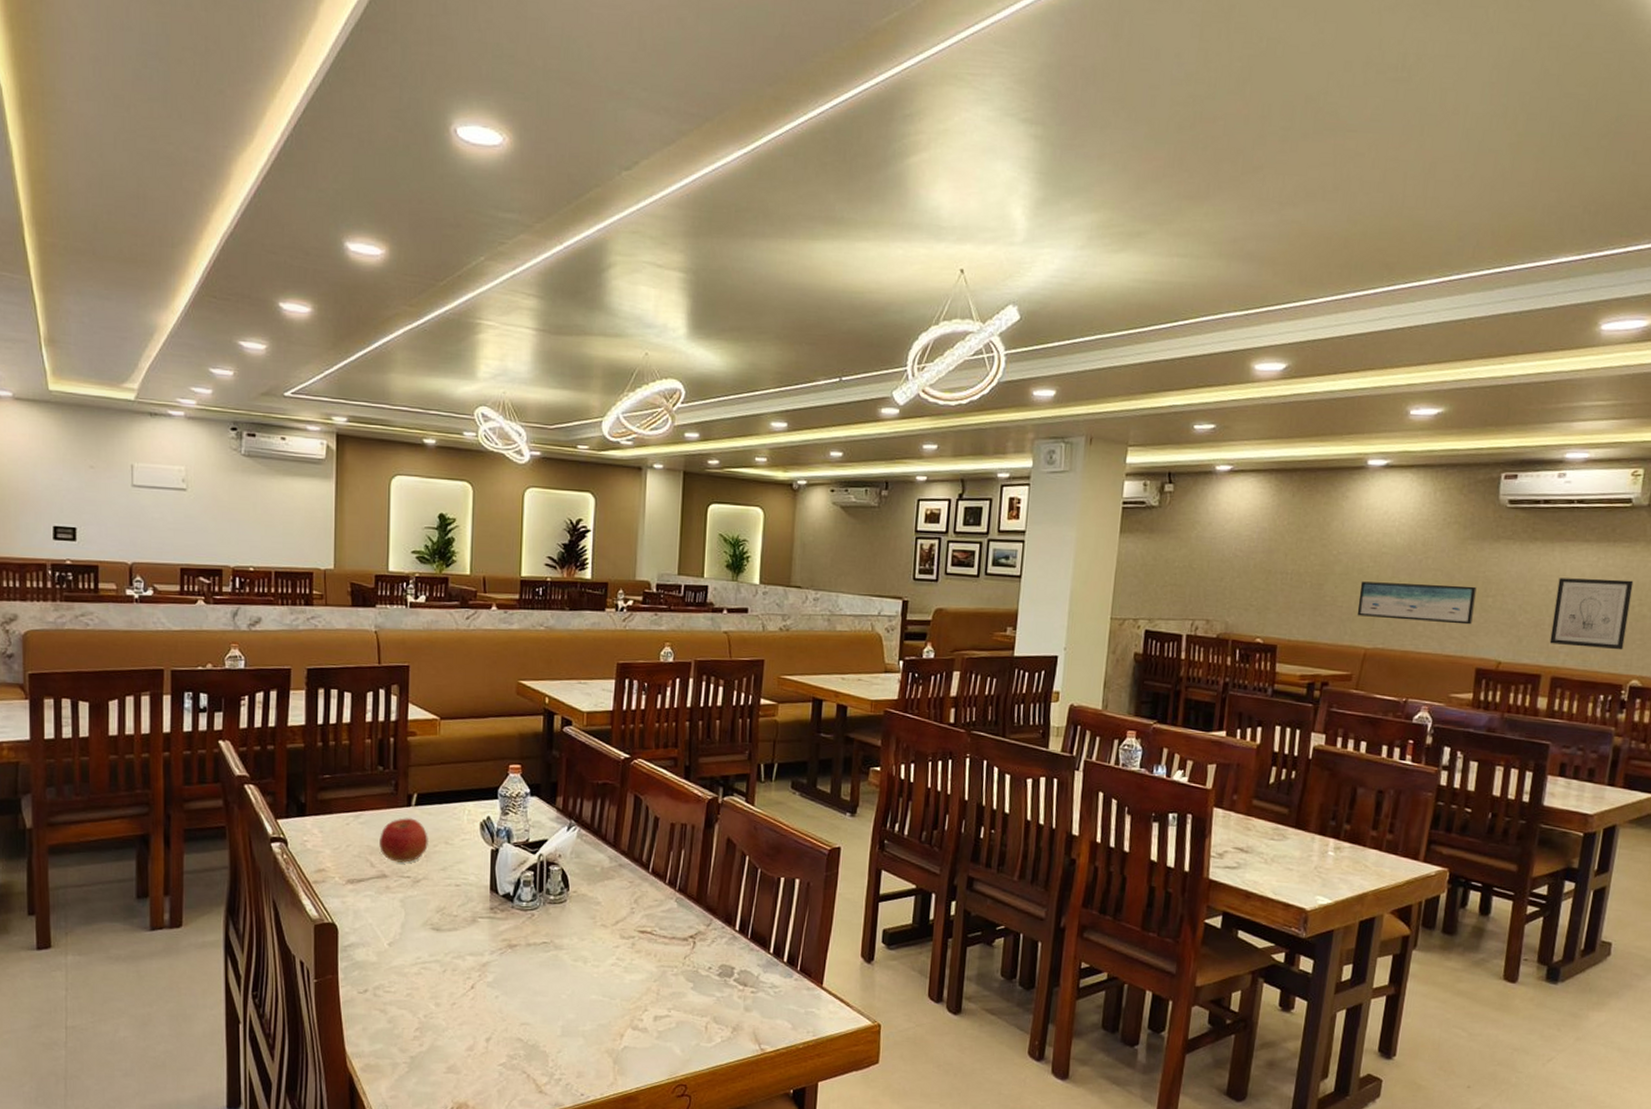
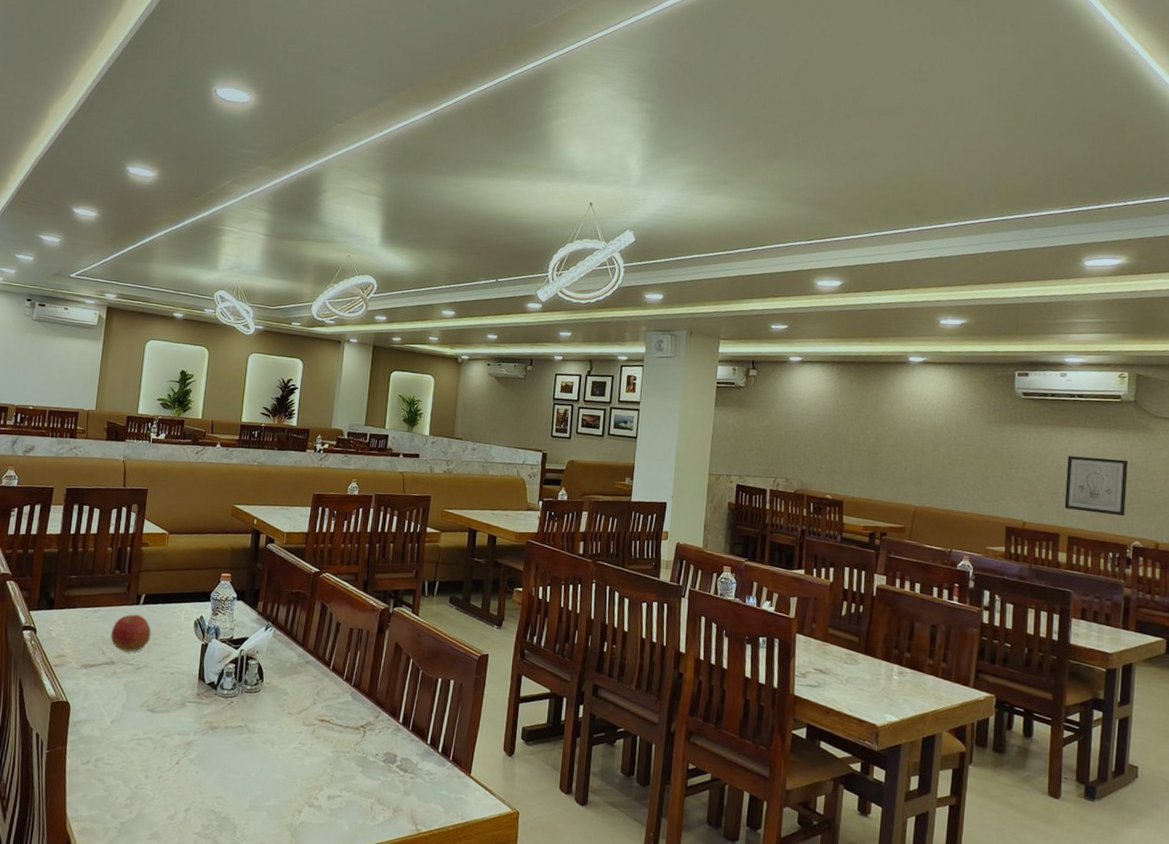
wall art: present [1357,581,1477,625] -> none [906,452,1002,491]

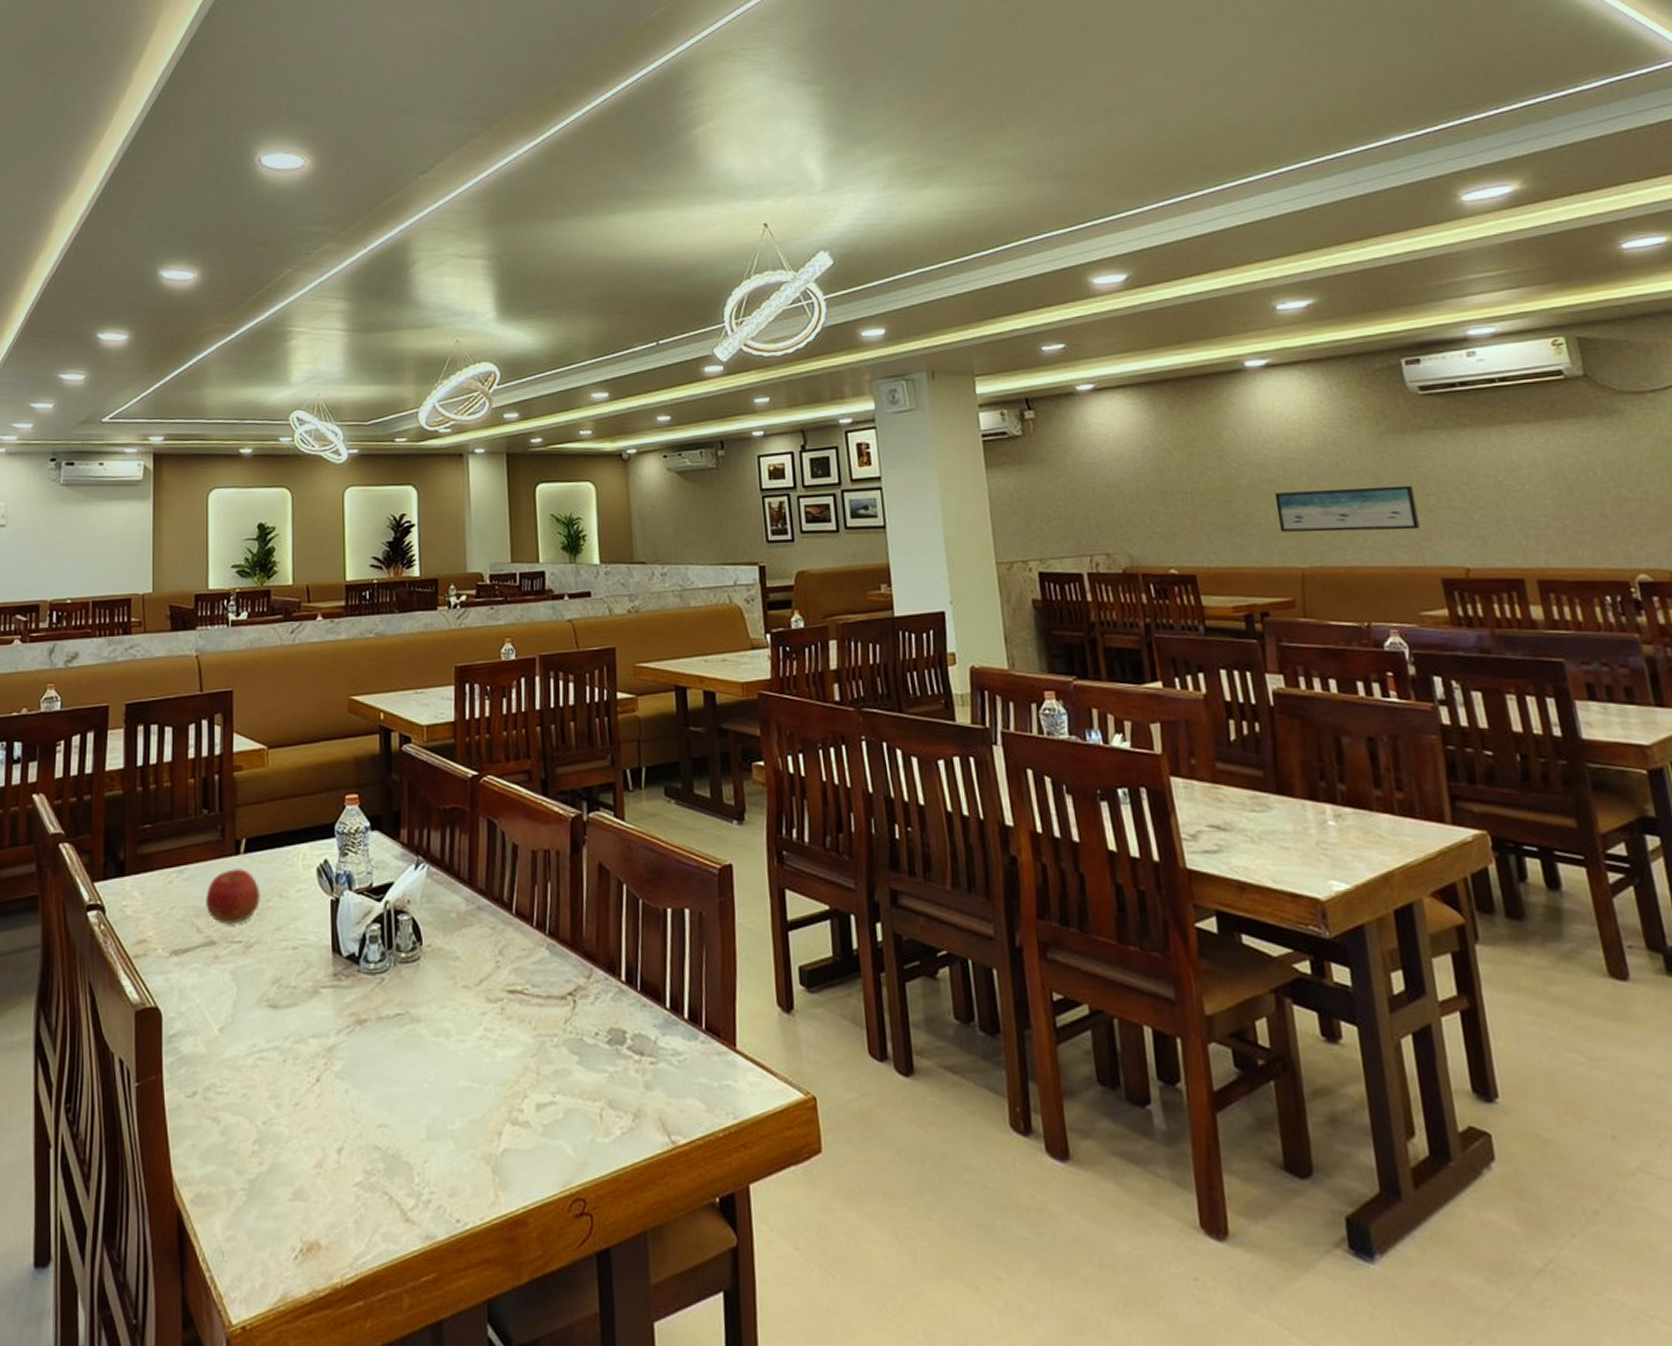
wall art: none [906,452,1002,491] -> present [1274,485,1420,532]
wall art: present [1064,455,1128,517] -> none [1507,459,1614,542]

